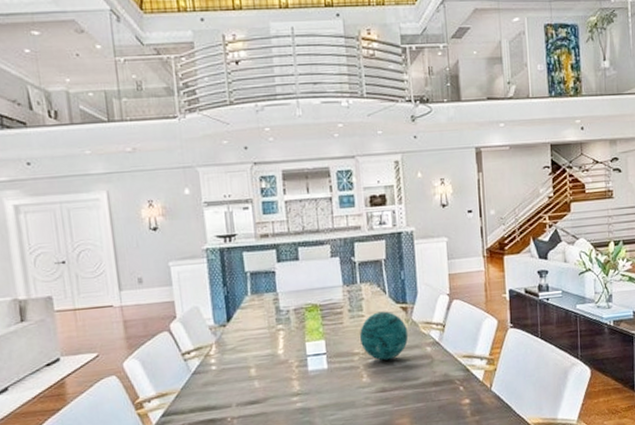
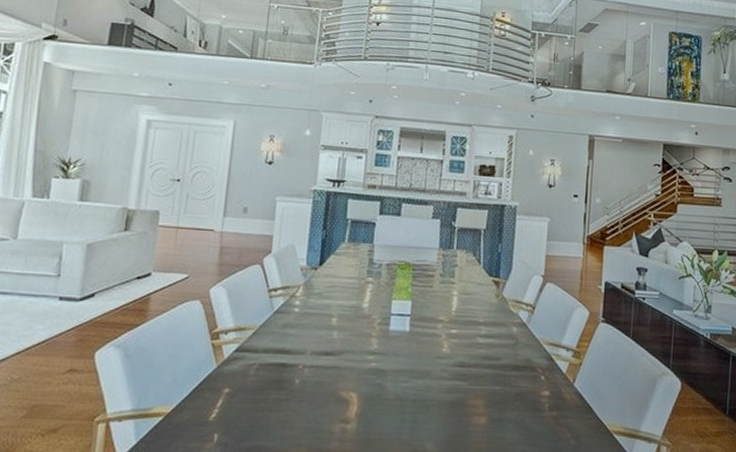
decorative orb: present [359,311,409,361] -> none [446,281,497,334]

